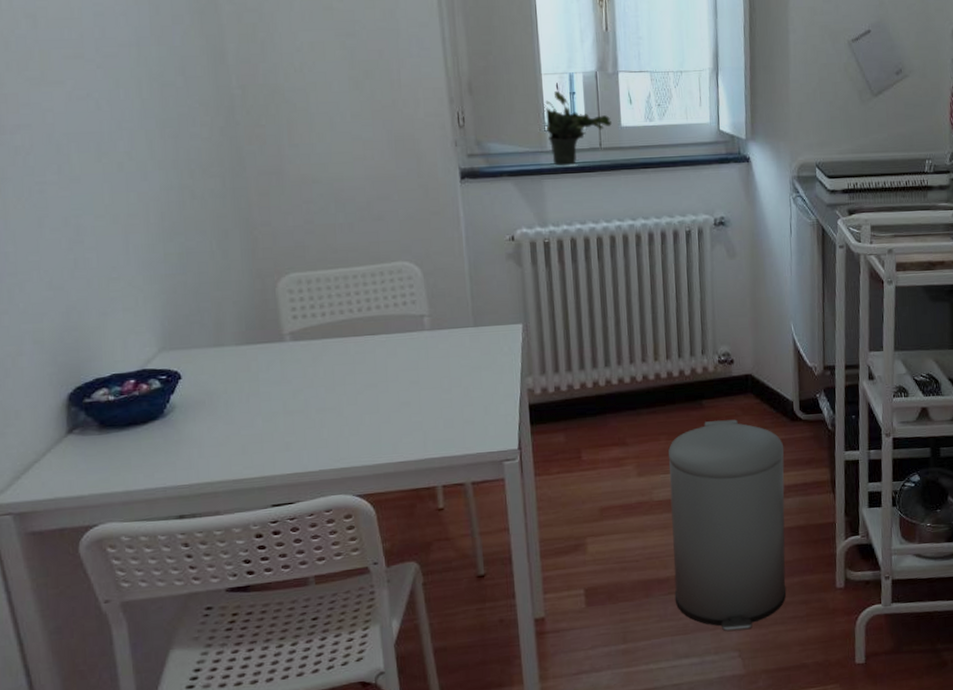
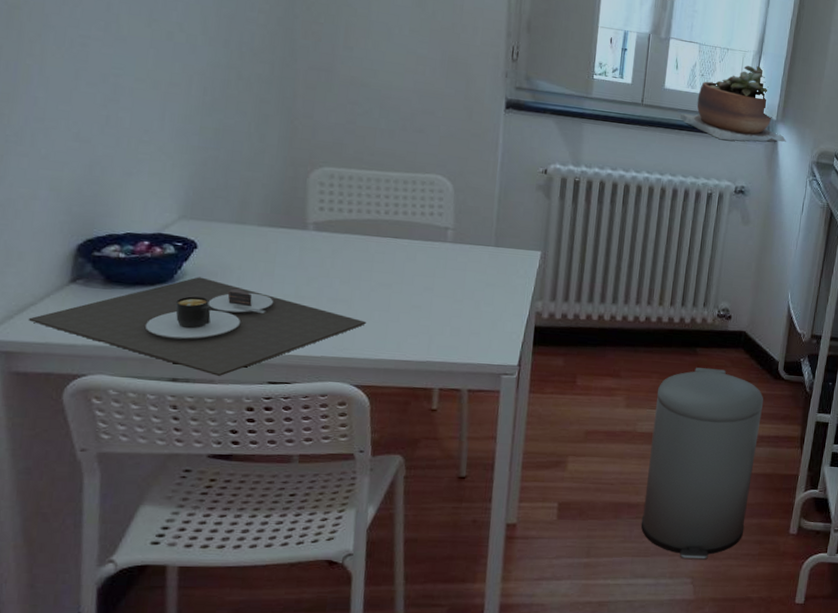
place setting: none [34,407,358,507] -> present [28,277,366,377]
potted plant: present [544,90,613,167] -> none [592,44,657,115]
succulent plant: none [643,84,761,171] -> present [680,66,786,142]

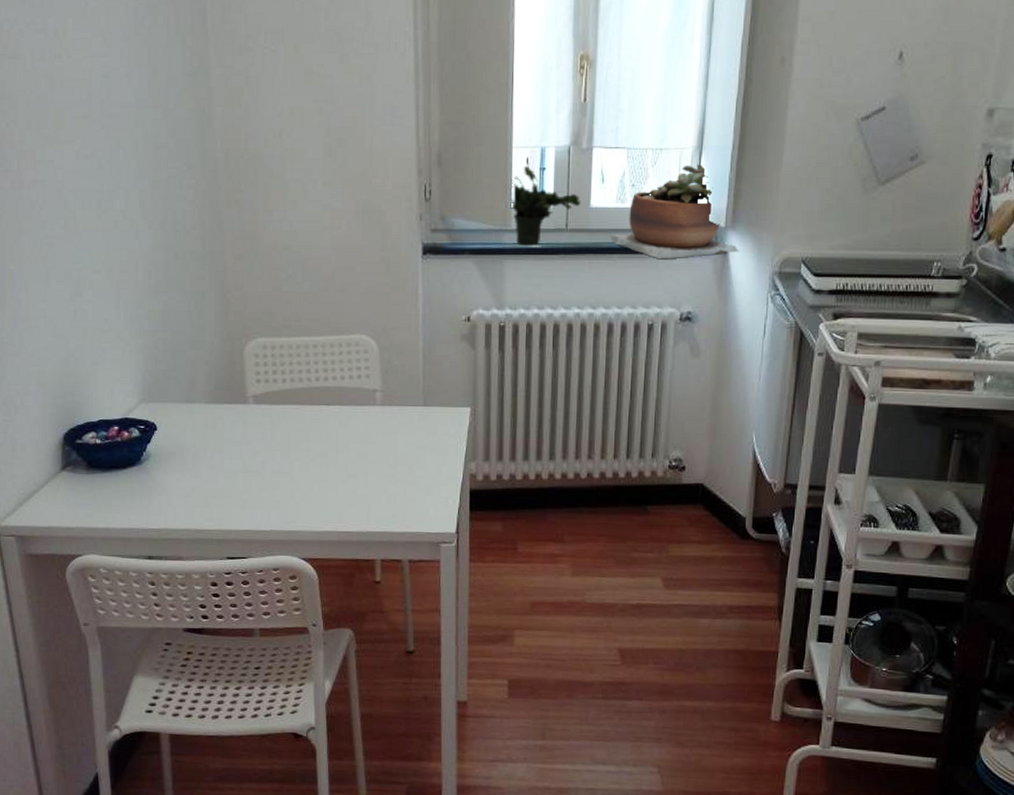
place setting: present [28,277,366,377] -> none [33,457,308,554]
potted plant: none [592,44,657,115] -> present [510,165,582,247]
pedal bin: present [641,367,764,560] -> none [597,528,731,748]

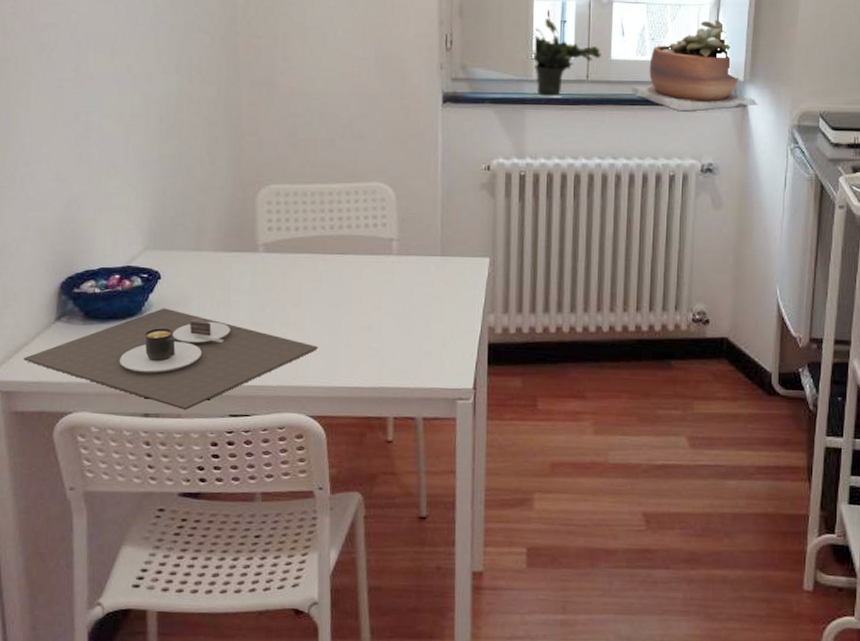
place setting: none [33,457,308,554] -> present [23,308,318,411]

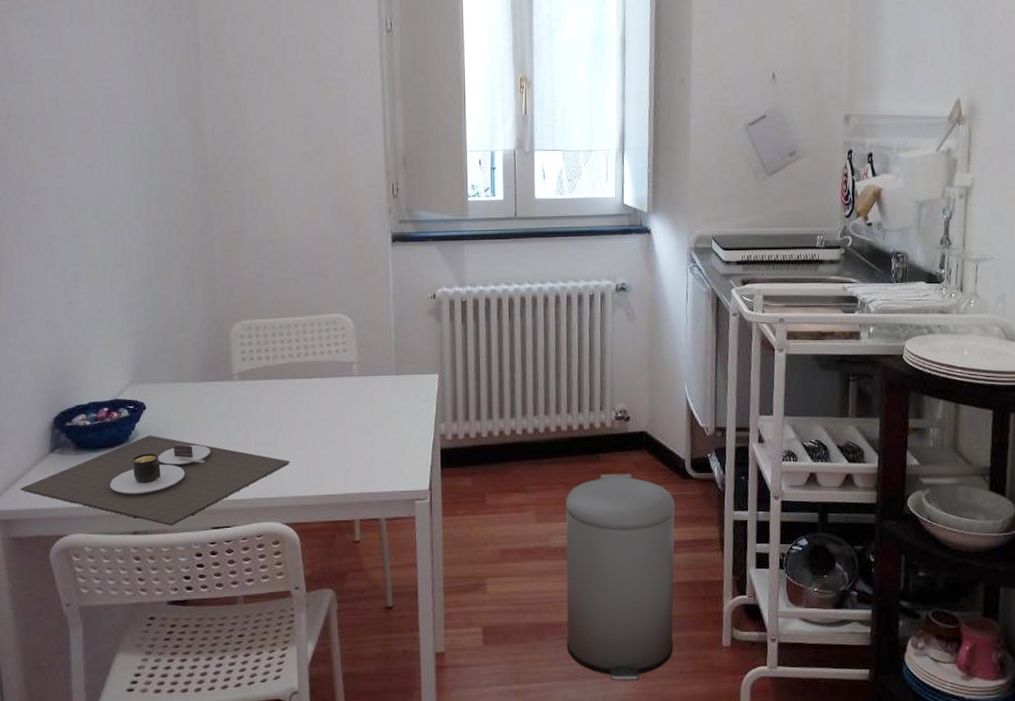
potted plant: present [531,18,602,97] -> none [467,166,527,233]
pedal bin: none [621,384,757,621] -> present [565,474,675,681]
succulent plant: present [631,20,758,112] -> none [554,162,661,240]

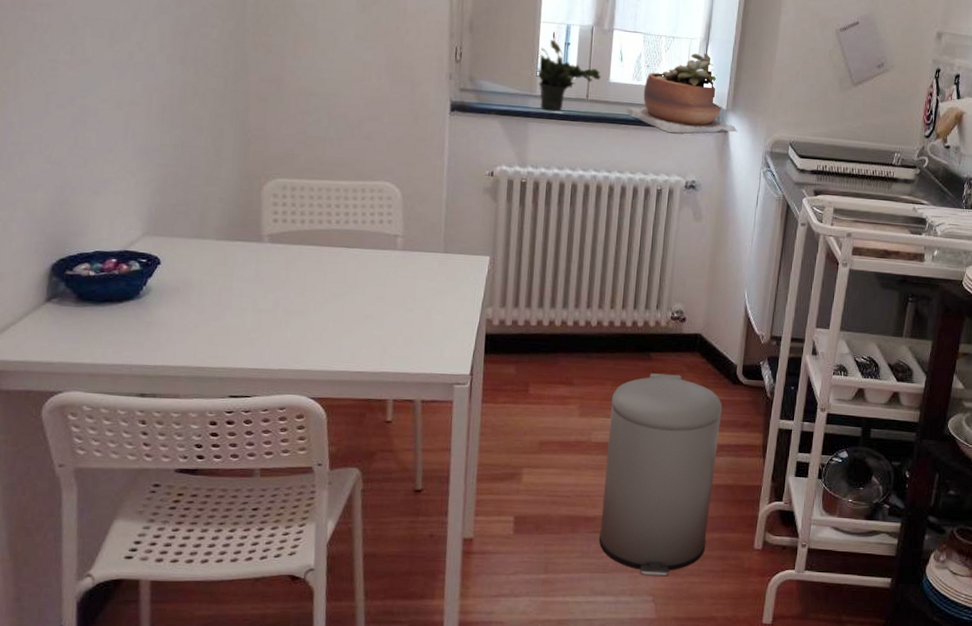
place setting: present [20,435,290,527] -> none [9,292,321,392]
potted plant: none [467,166,527,233] -> present [536,39,602,113]
succulent plant: none [554,162,661,240] -> present [627,53,738,134]

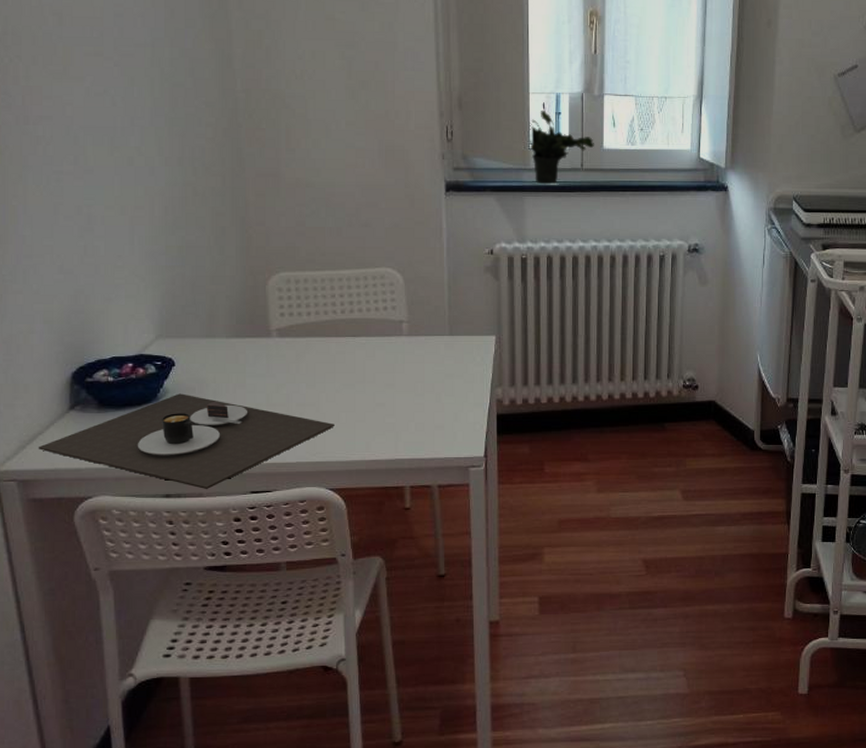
place setting: none [9,292,321,392] -> present [38,393,334,490]
pedal bin: present [599,373,723,577] -> none [625,444,742,651]
succulent plant: present [627,53,738,134] -> none [623,112,738,197]

